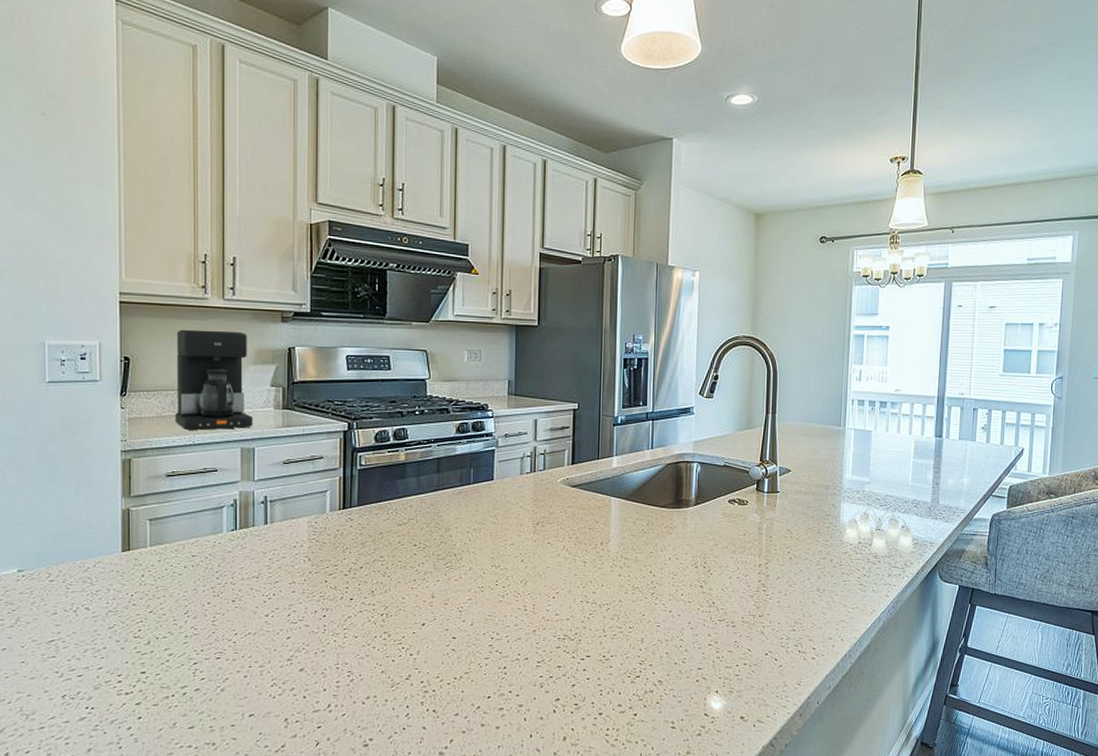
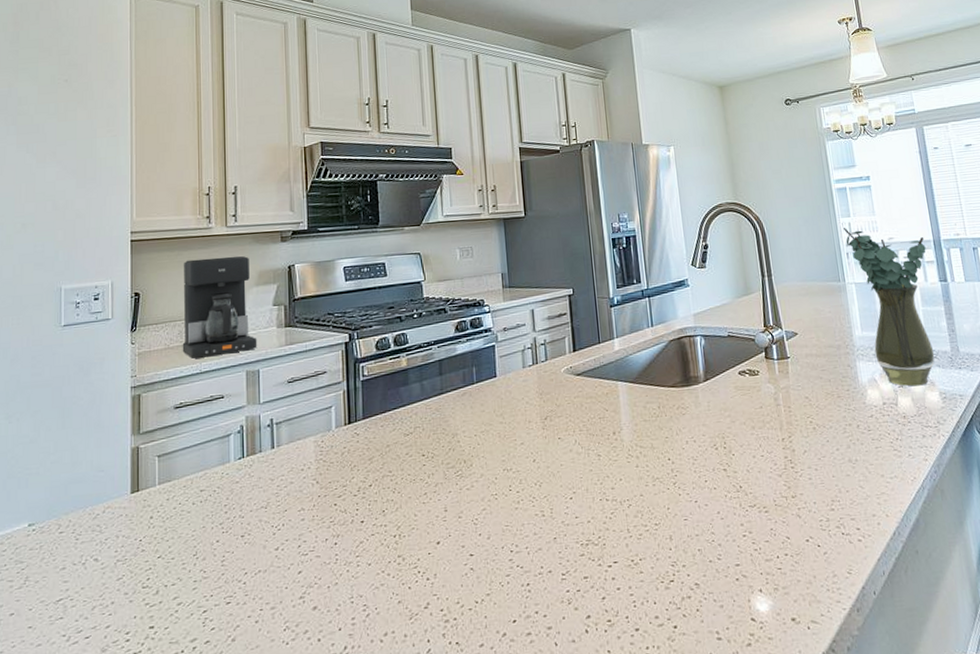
vase: none [853,375,929,530] -> present [842,228,935,387]

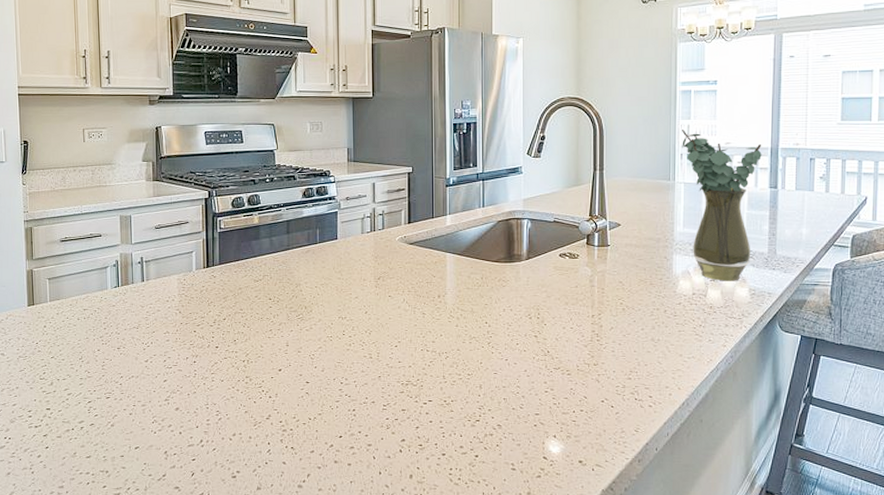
coffee maker: present [182,256,258,359] -> none [65,114,129,202]

